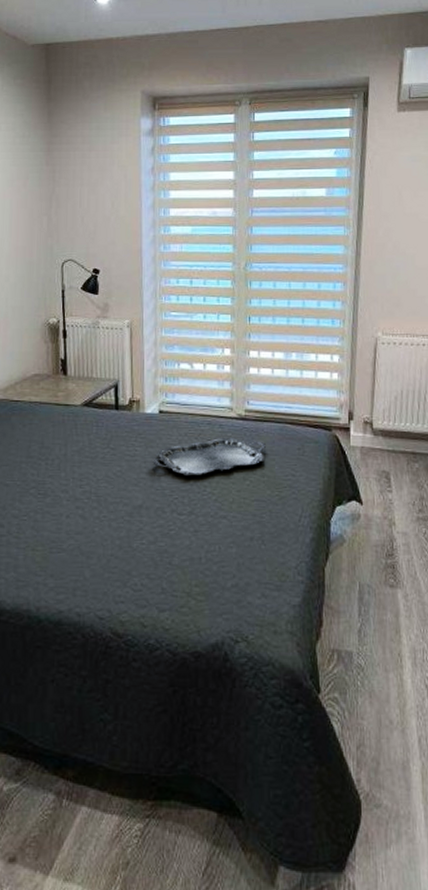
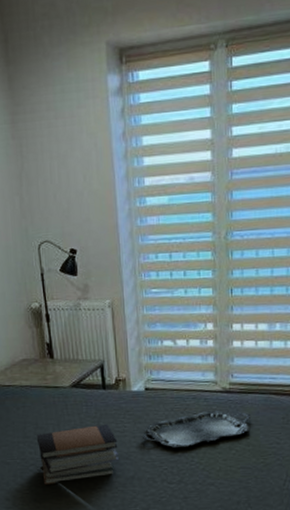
book stack: none [41,446,127,511] -> present [36,423,119,485]

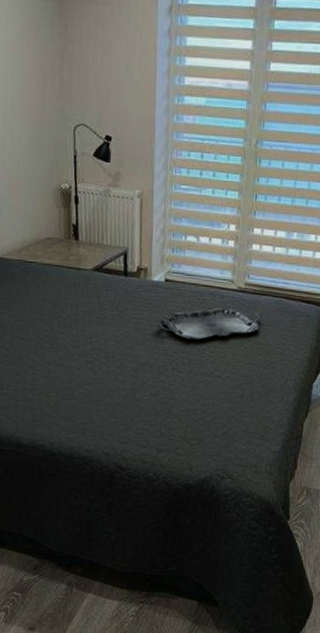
book stack: present [36,423,119,485] -> none [53,309,134,363]

